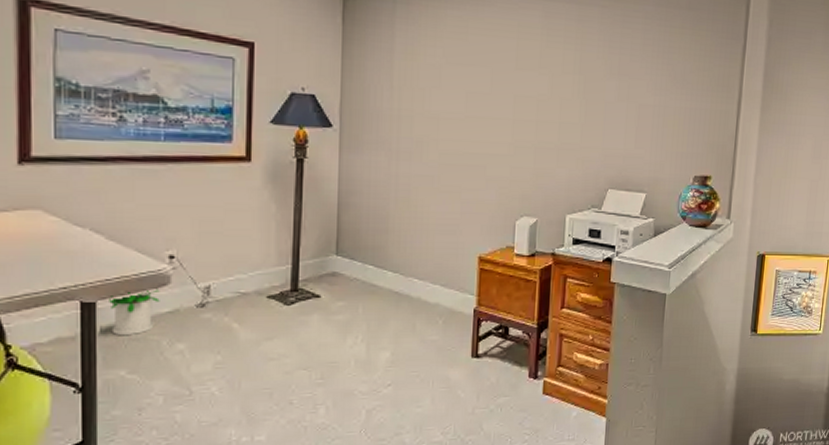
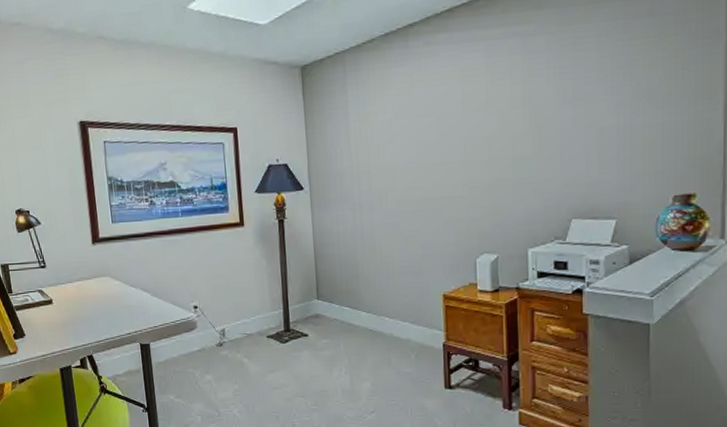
potted plant: present [109,289,160,336] -> none [158,333,191,369]

